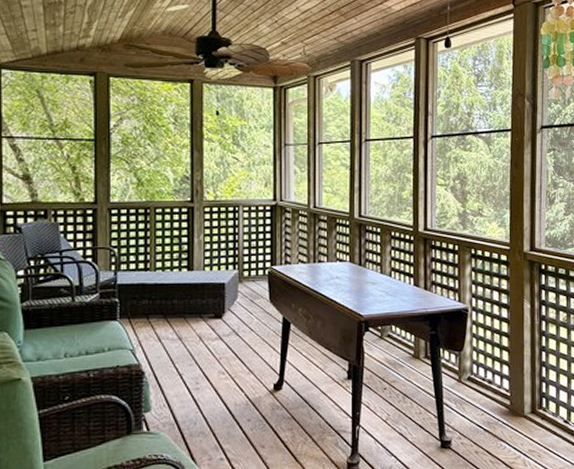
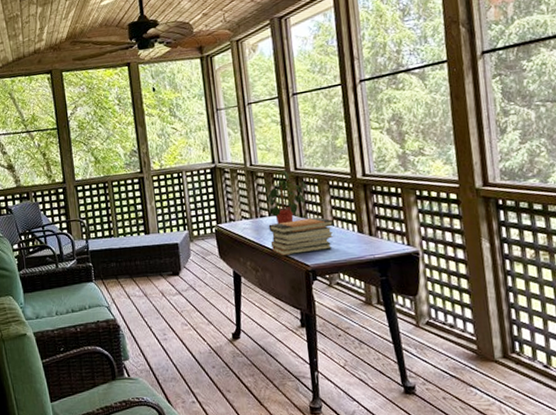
potted plant: none [321,216,369,271] -> present [260,170,307,225]
book stack: none [326,266,392,305] -> present [268,217,334,256]

